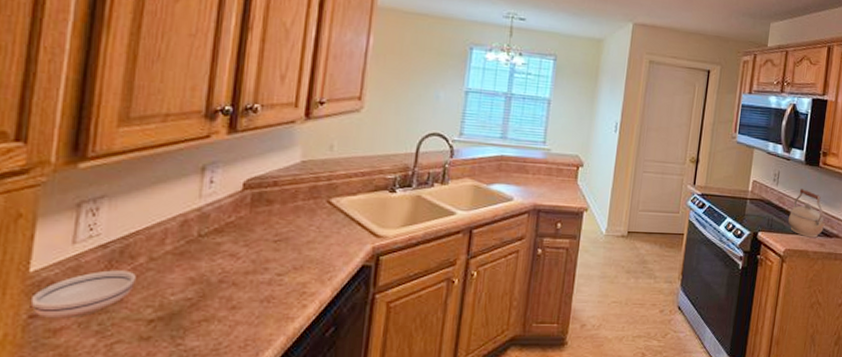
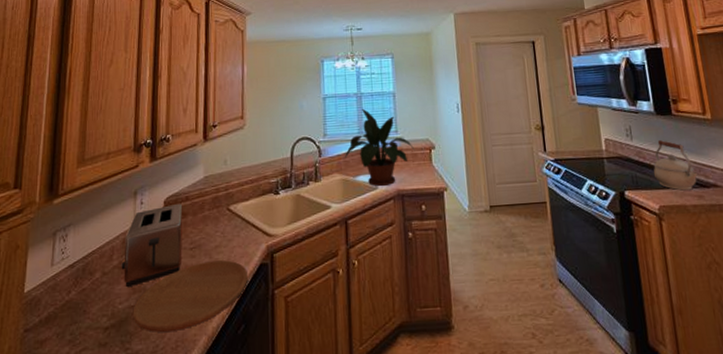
bowl: present [32,270,136,318] -> none [26,285,94,331]
toaster: none [176,187,269,278] -> present [121,203,183,288]
cutting board: none [189,257,345,329] -> present [133,260,248,332]
potted plant: none [481,111,562,198] -> present [345,108,415,186]

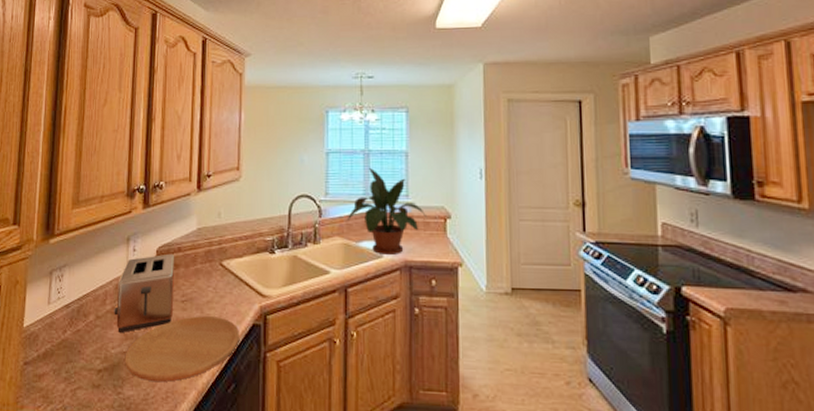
kettle: present [653,140,698,191] -> none [721,230,781,293]

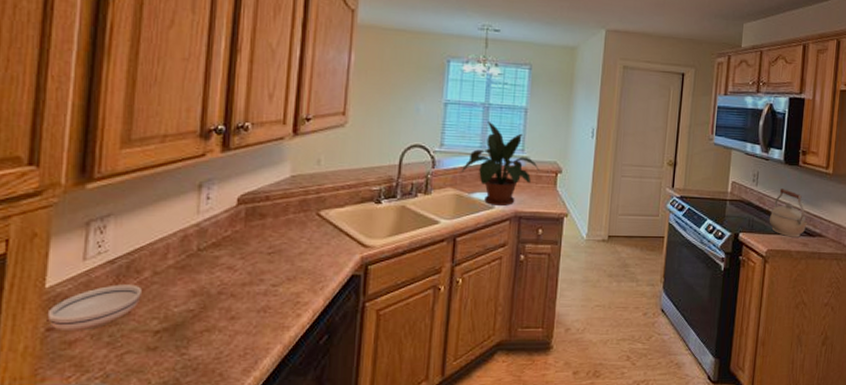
bowl: none [26,326,88,366] -> present [48,284,142,330]
toaster: present [114,253,175,334] -> none [178,202,262,290]
cutting board: present [125,316,239,382] -> none [191,268,336,338]
kettle: none [721,230,781,293] -> present [769,189,808,237]

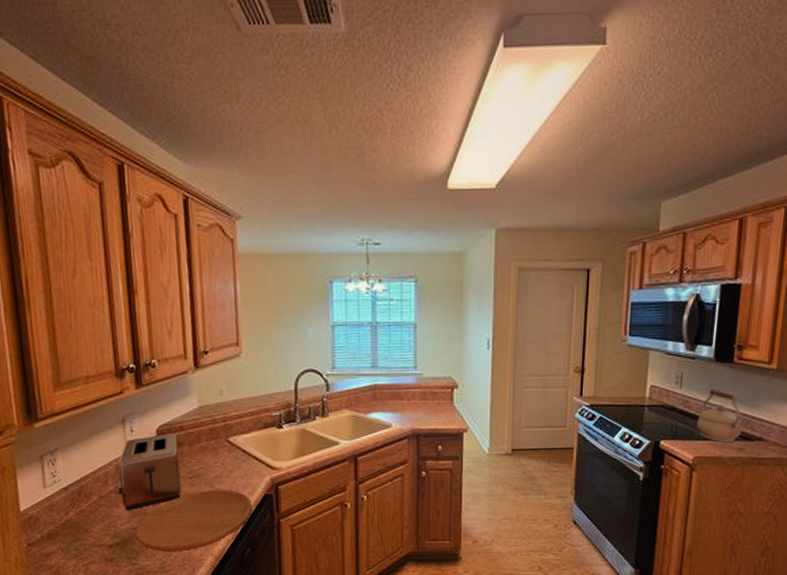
bowl: present [48,284,142,330] -> none [26,507,94,545]
toaster: none [178,202,262,290] -> present [117,432,182,511]
cutting board: none [191,268,336,338] -> present [135,490,252,551]
potted plant: present [462,120,541,206] -> none [356,339,435,424]

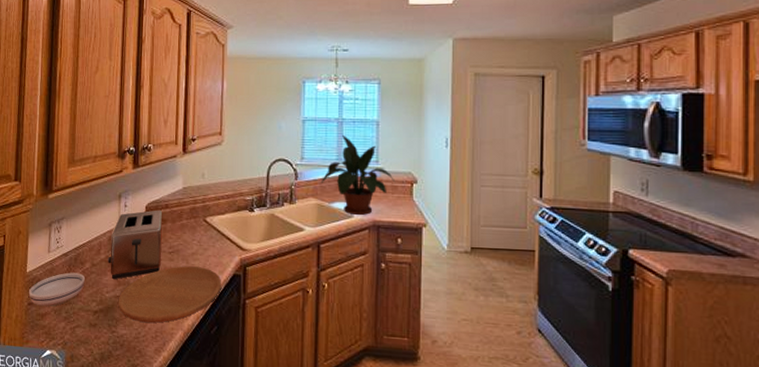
bowl: none [26,507,94,545] -> present [29,272,85,306]
potted plant: none [356,339,435,424] -> present [322,134,396,215]
kettle: present [696,390,744,443] -> none [667,199,723,257]

